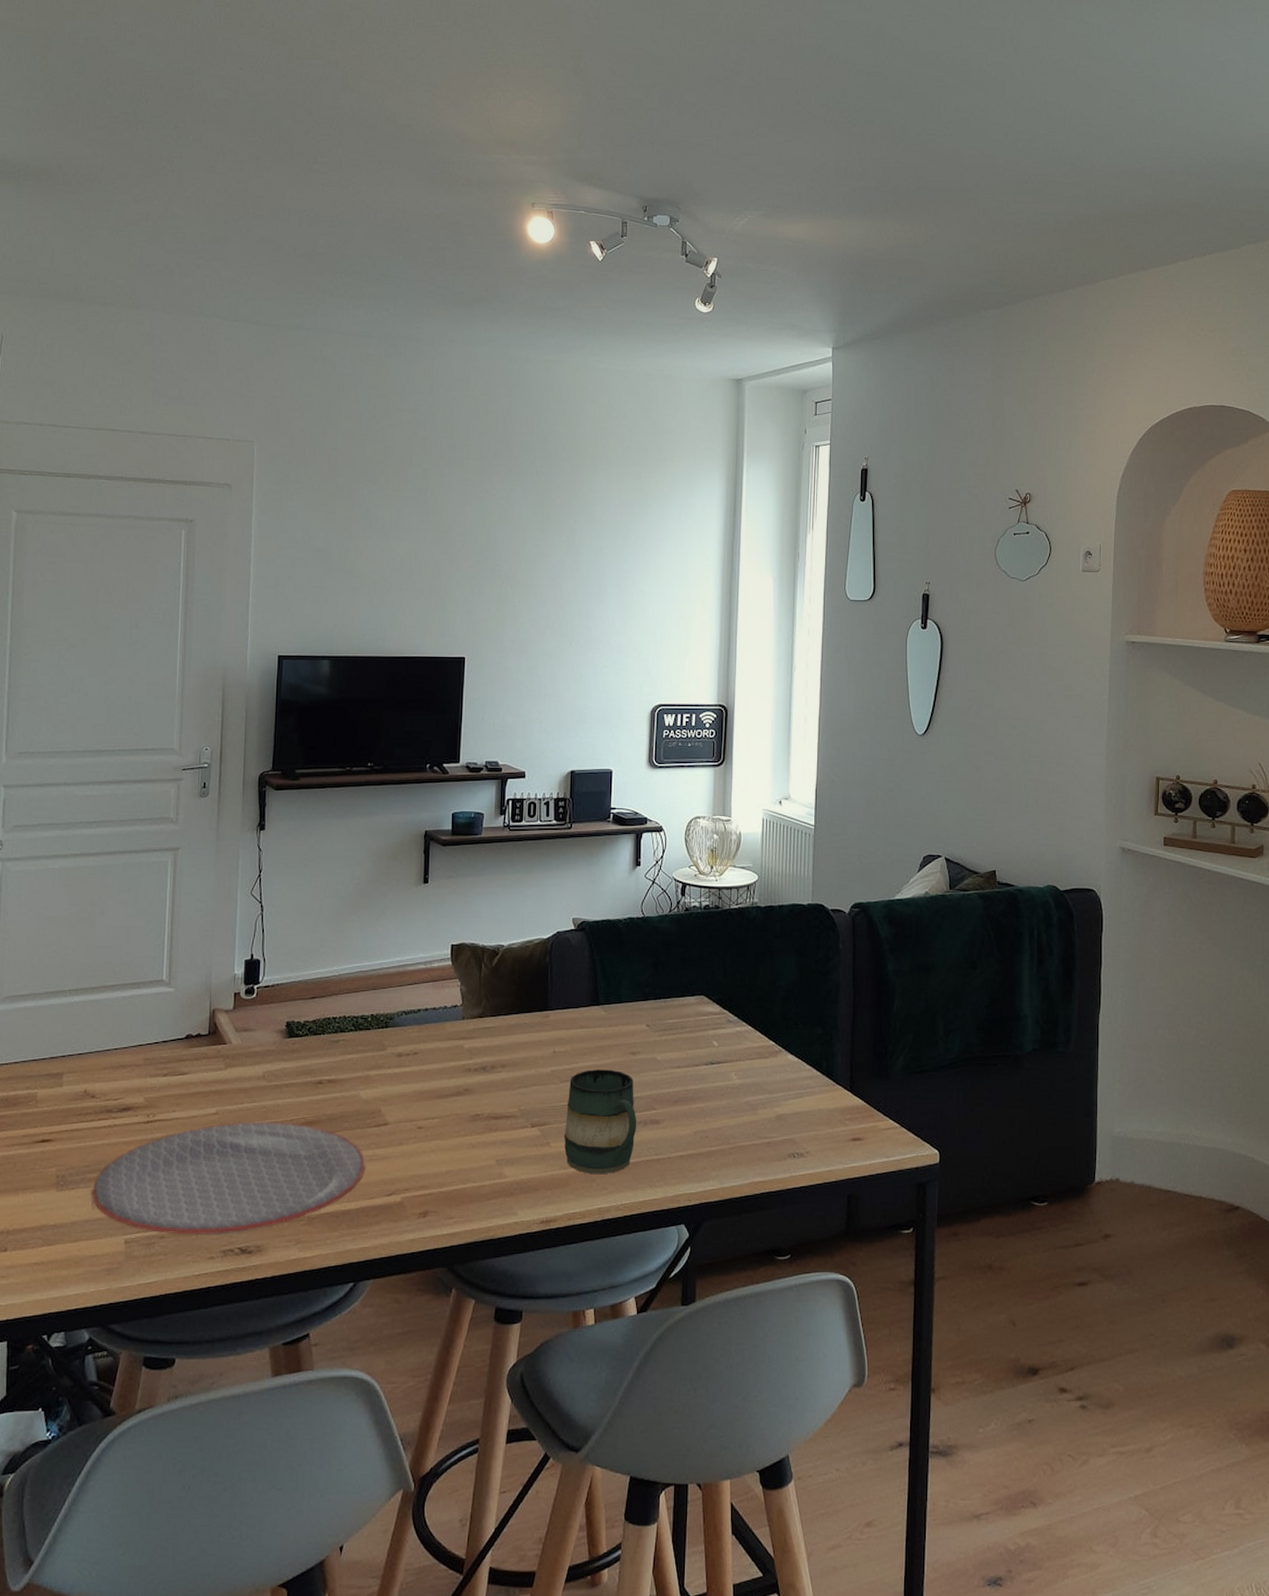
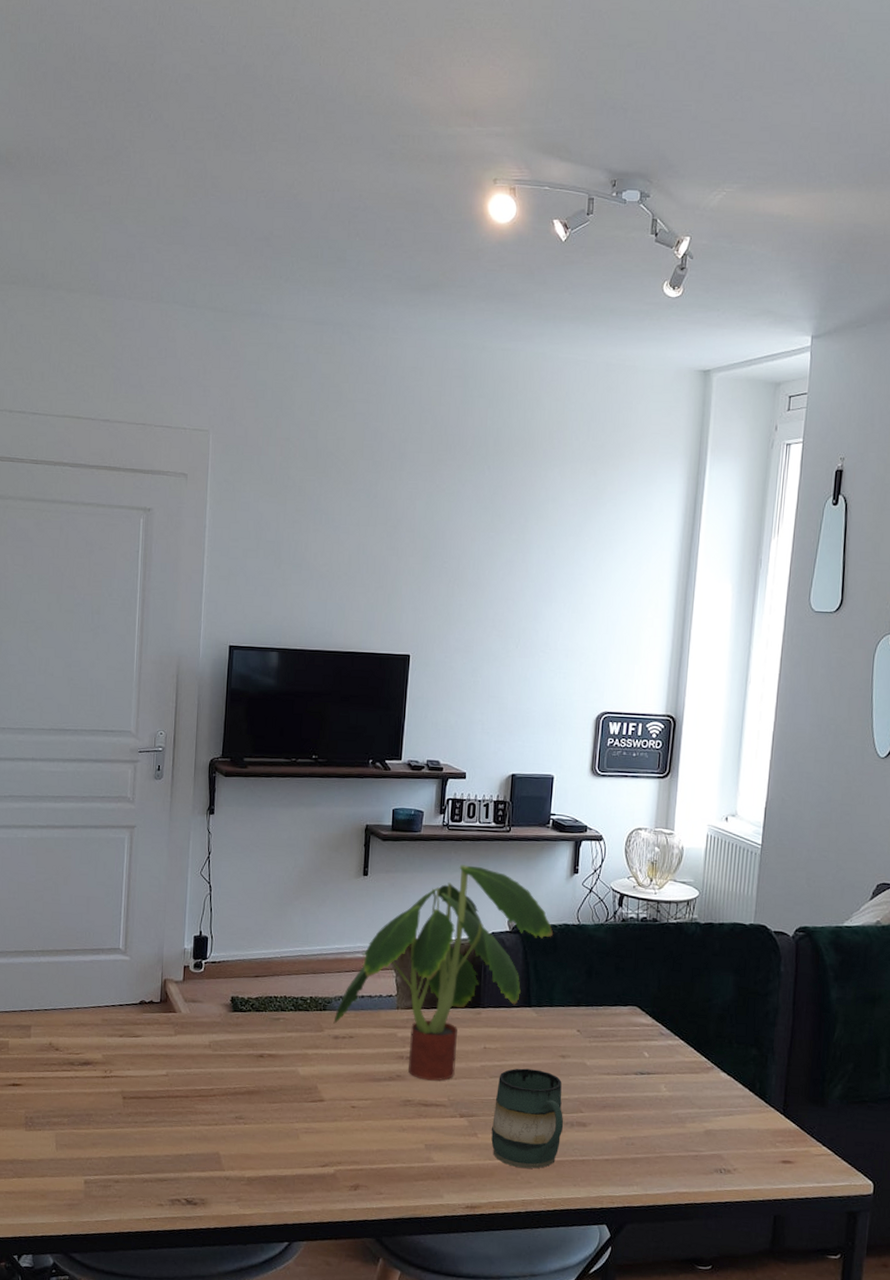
plate: present [92,1122,366,1235] -> none [56,1085,302,1186]
plant: none [396,865,619,1091] -> present [333,865,554,1081]

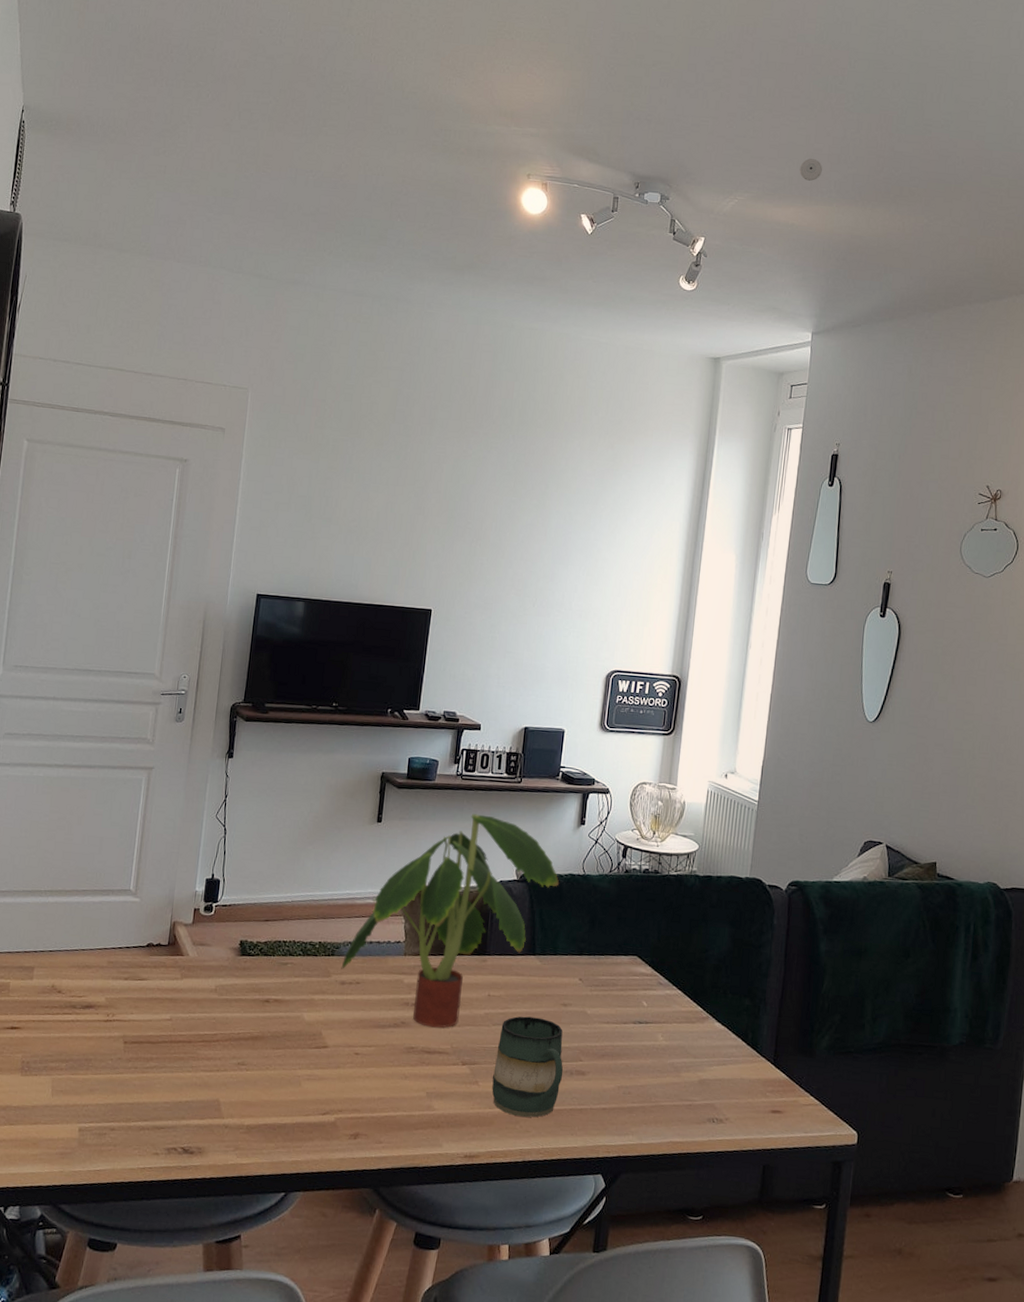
smoke detector: none [794,140,820,165] -> present [799,159,822,181]

